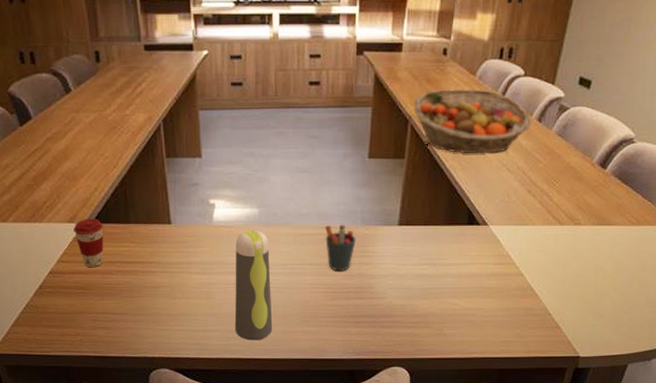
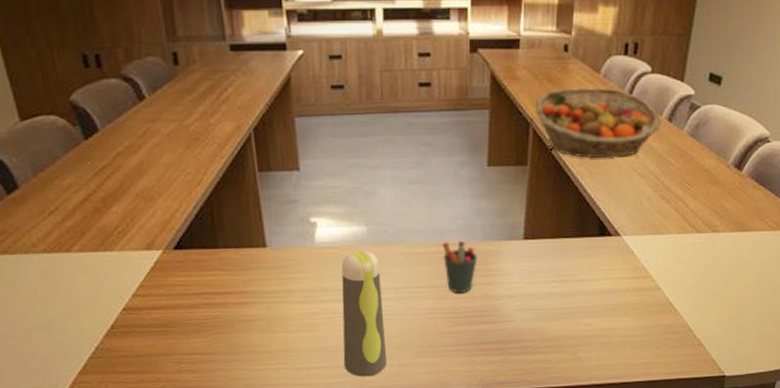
coffee cup: present [74,219,104,267] -> none [151,244,188,301]

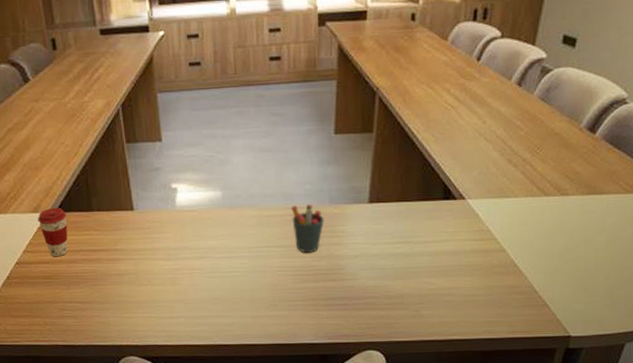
coffee cup: none [151,244,188,301] -> present [38,208,68,256]
water bottle: present [341,250,387,377] -> none [199,213,241,327]
fruit basket: present [534,87,661,158] -> none [381,54,510,124]

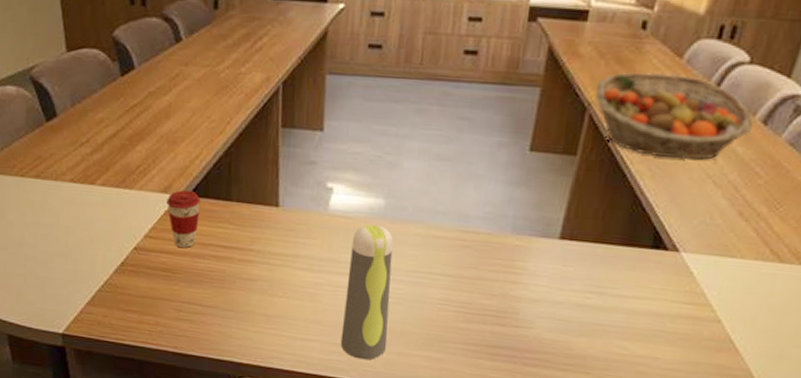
water bottle: none [199,213,241,327] -> present [340,224,394,360]
pen holder: present [292,204,324,253] -> none [464,229,503,288]
fruit basket: none [381,54,510,124] -> present [594,72,754,160]

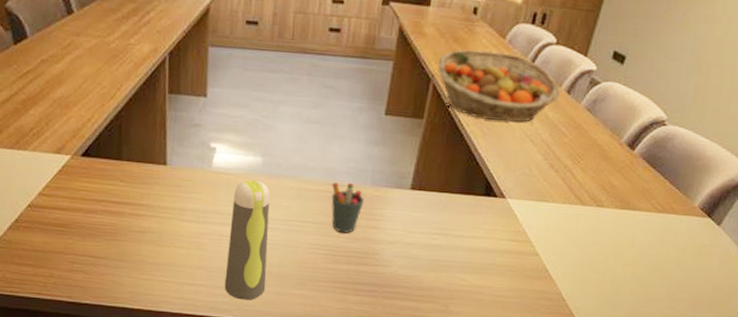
coffee cup: present [167,190,201,248] -> none [60,151,93,204]
pen holder: none [464,229,503,288] -> present [331,182,364,233]

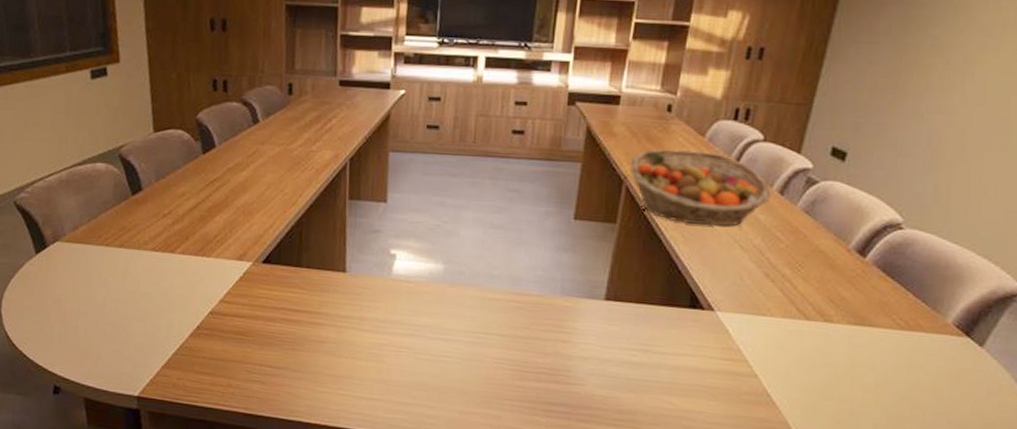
water bottle: present [224,180,271,300] -> none [404,288,453,418]
pen holder: present [331,182,364,233] -> none [517,291,553,347]

